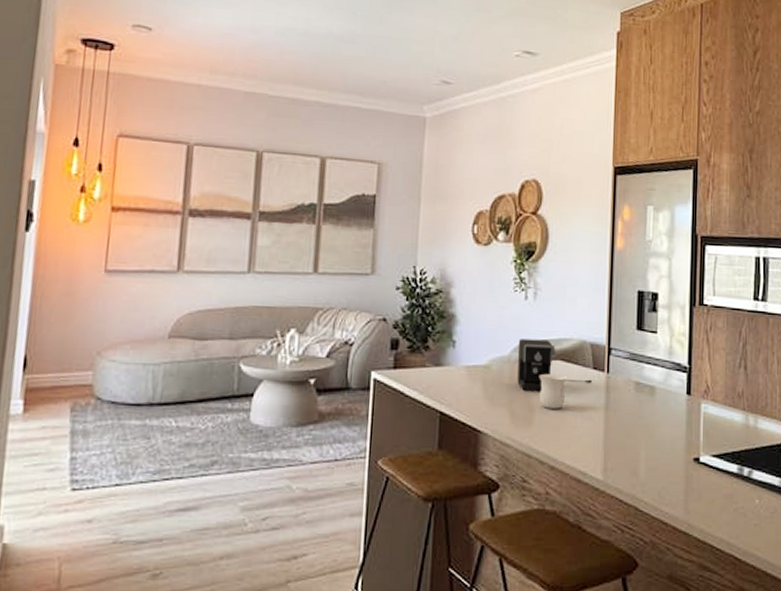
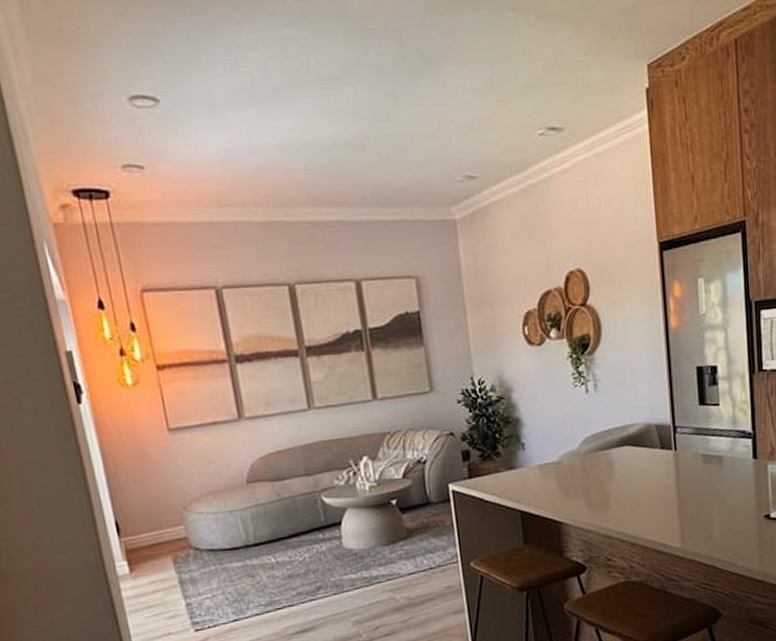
coffee maker: present [517,338,593,391] -> none [585,428,662,479]
mug: present [539,373,567,409] -> none [609,459,638,492]

